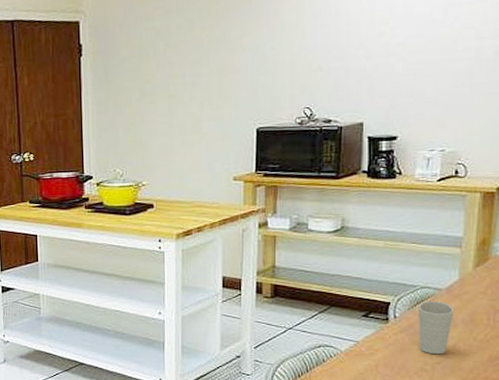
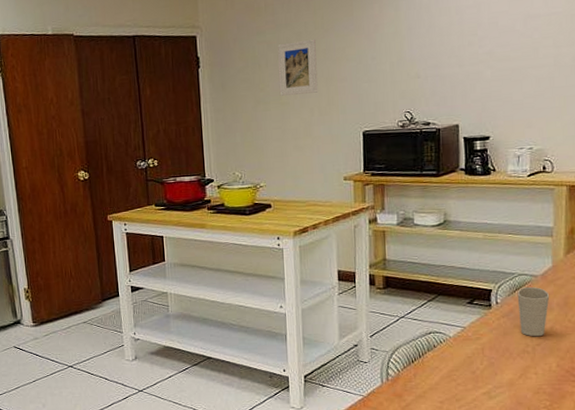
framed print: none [167,26,210,88] -> present [278,38,318,96]

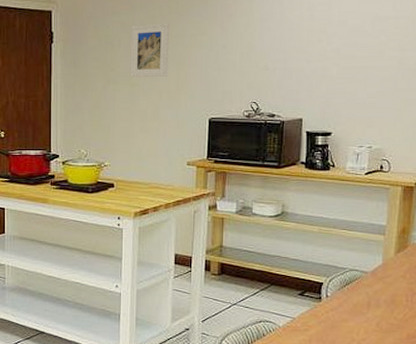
cup: present [517,286,550,337] -> none [347,282,378,332]

